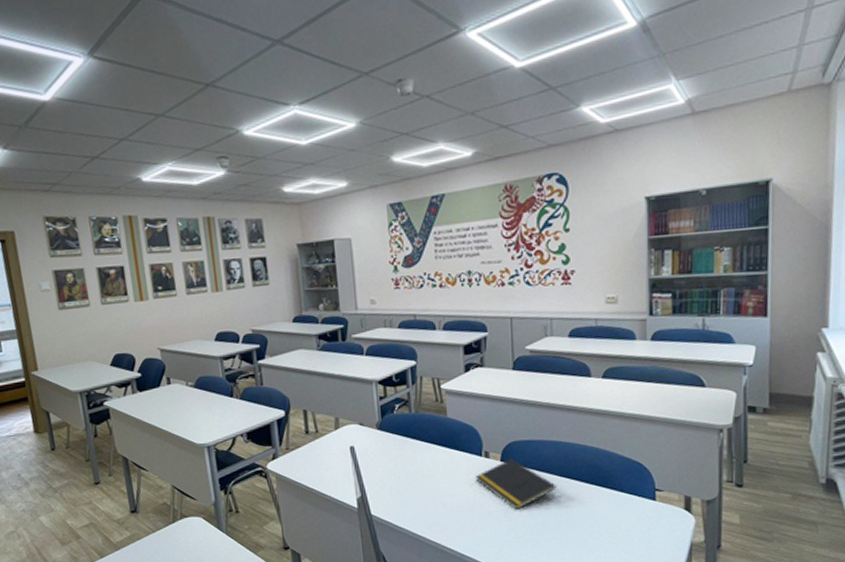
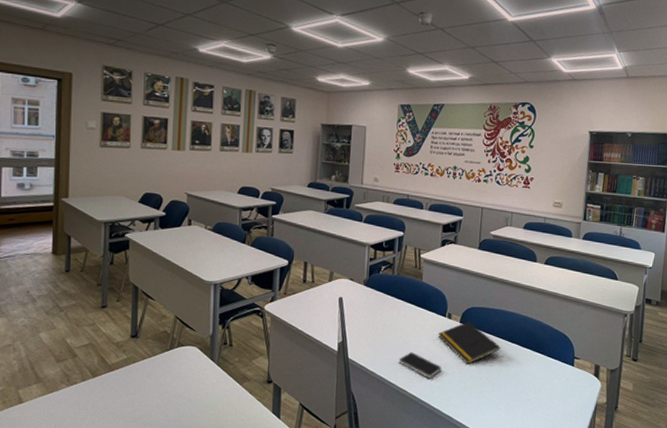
smartphone: none [431,501,485,530] -> present [398,352,442,378]

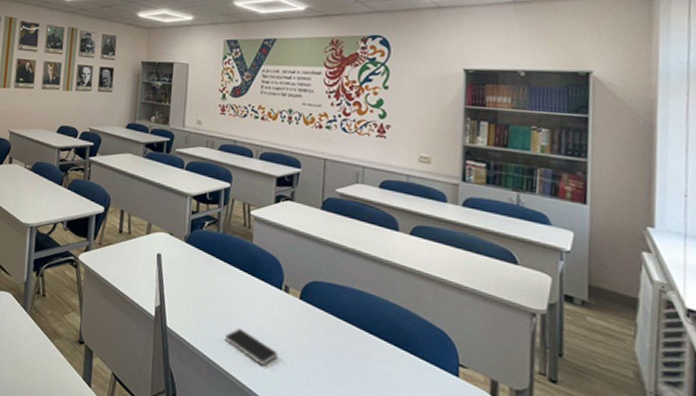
notepad: present [438,321,501,365] -> none [273,298,354,354]

